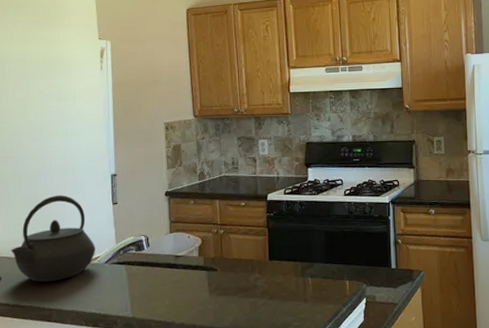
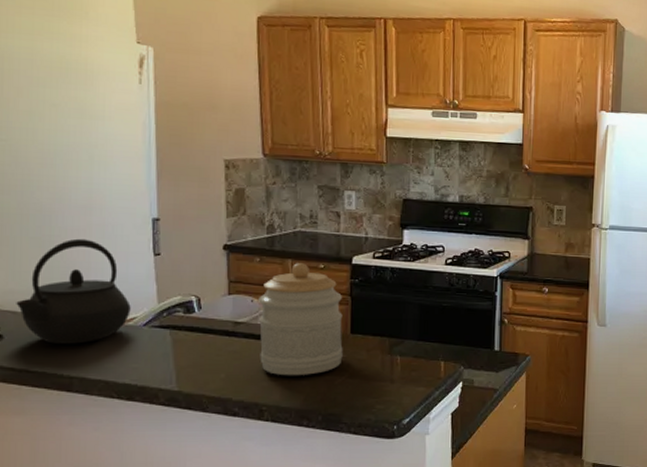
jar: none [194,202,263,300] -> present [259,263,343,376]

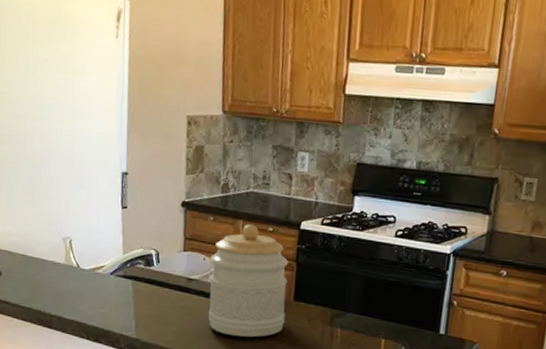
kettle: present [16,238,131,344] -> none [11,188,101,286]

